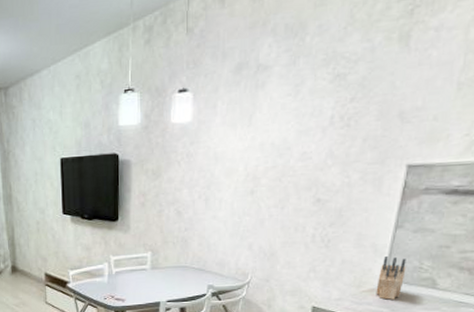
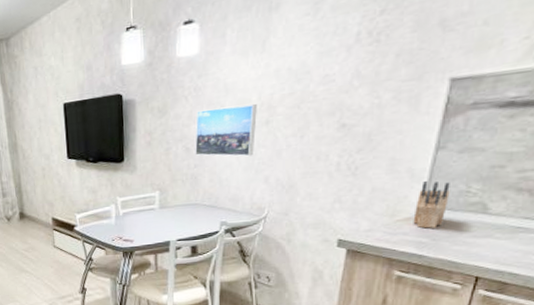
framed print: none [186,174,243,224] -> present [195,104,257,157]

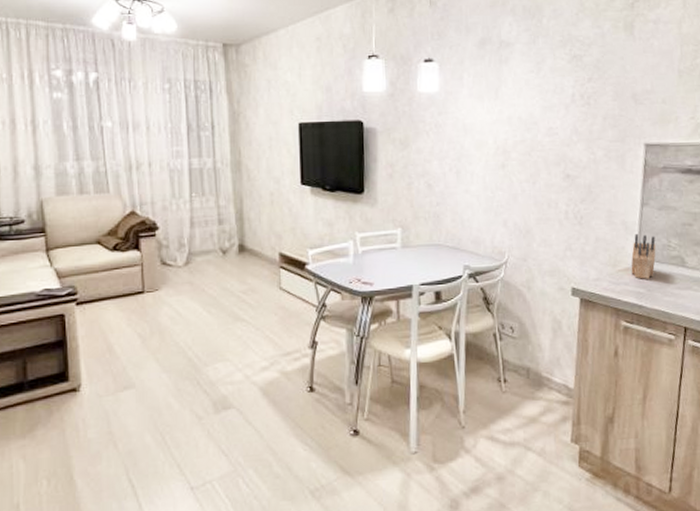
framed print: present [195,104,257,157] -> none [436,146,494,198]

